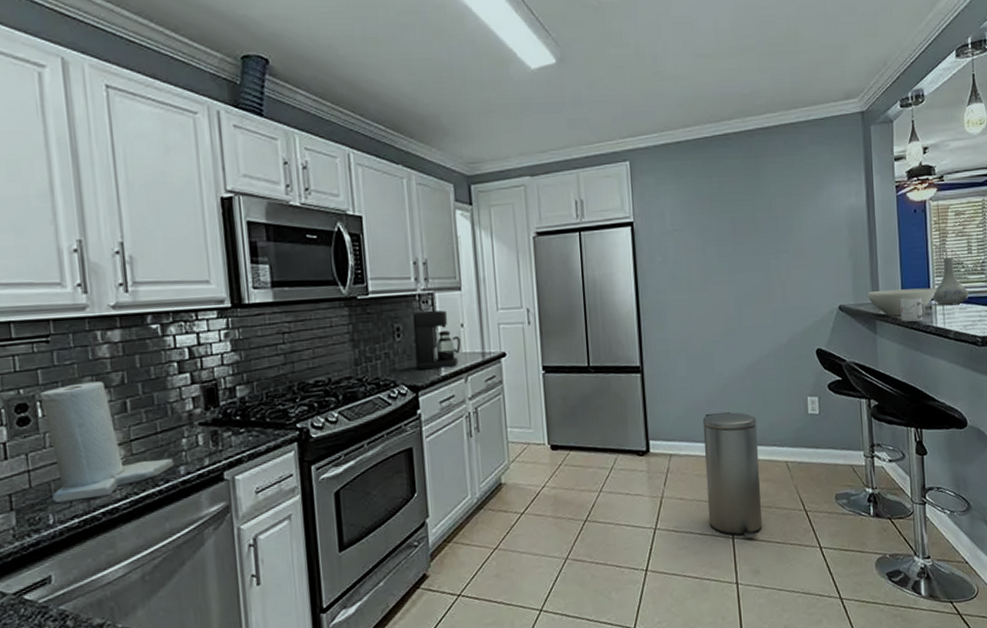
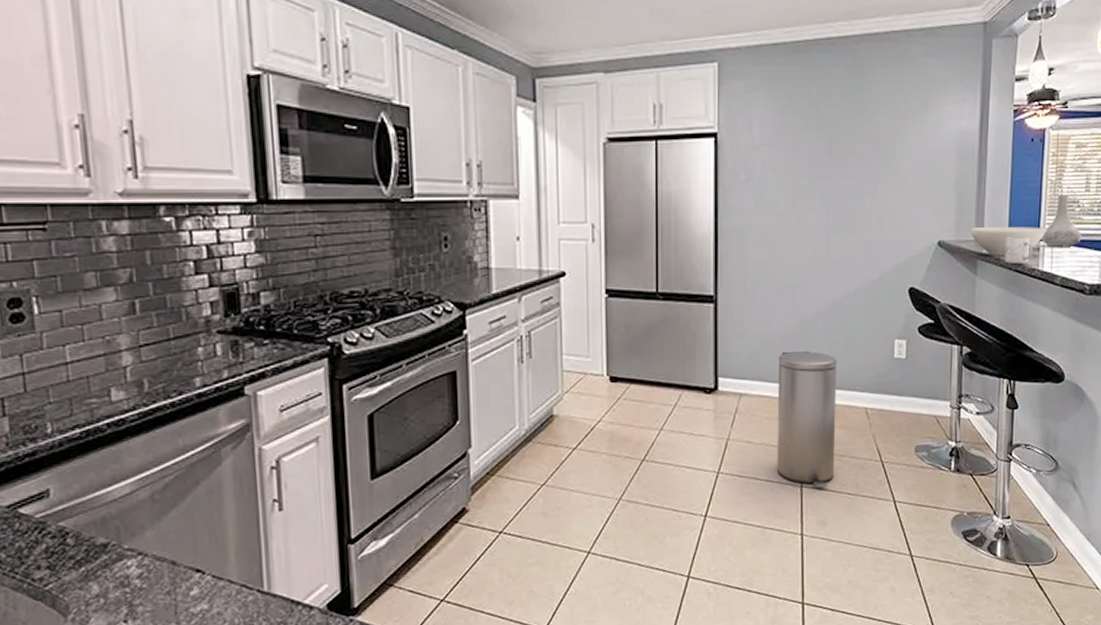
paper towel: present [39,381,175,503] -> none [34,278,189,410]
coffee maker: present [412,310,461,370] -> none [462,220,515,286]

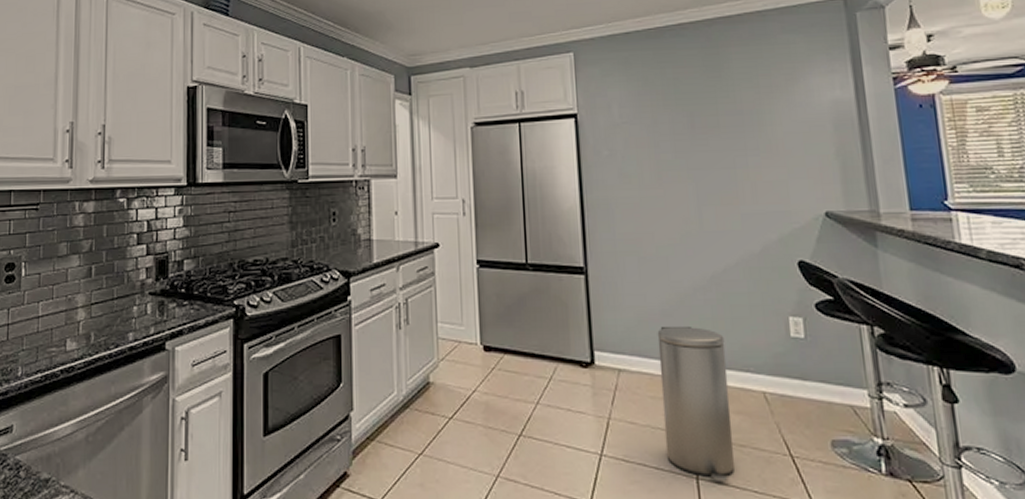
bowl: present [970,227,1047,257] -> none [861,196,958,228]
mug: present [1004,236,1033,265] -> none [907,205,944,237]
vase: present [1041,194,1082,248] -> none [952,160,1004,218]

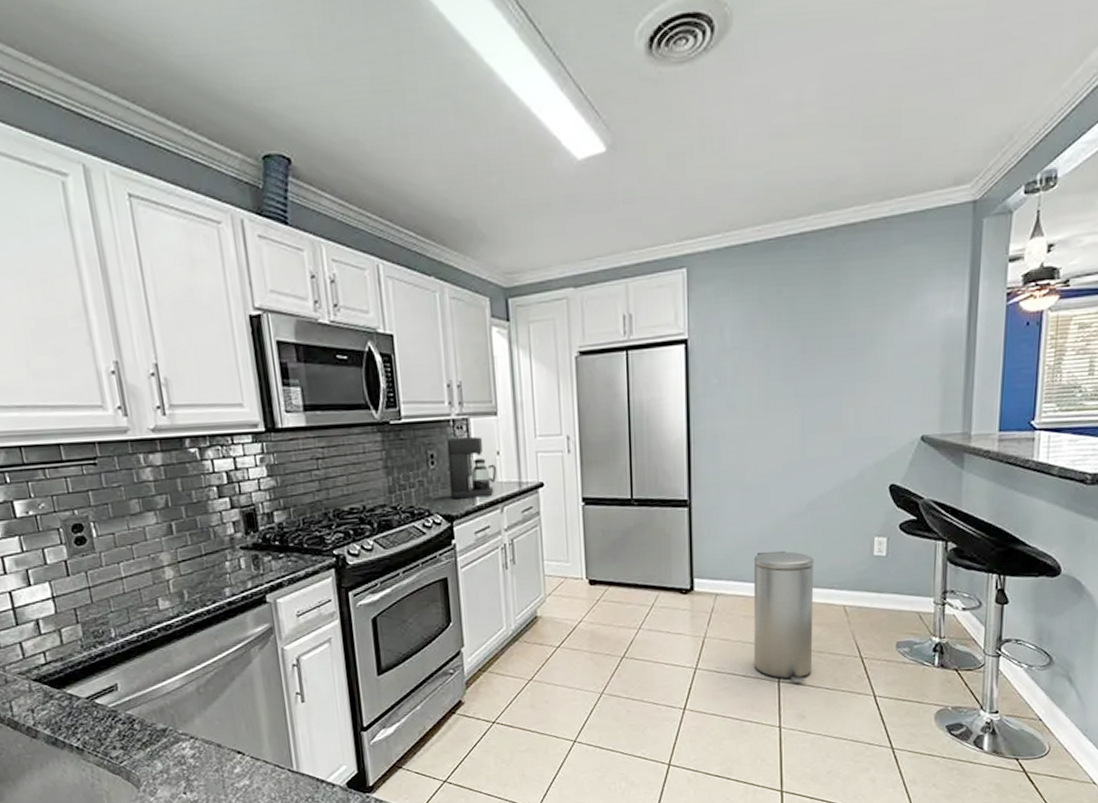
coffee maker: none [348,197,394,256] -> present [446,437,496,499]

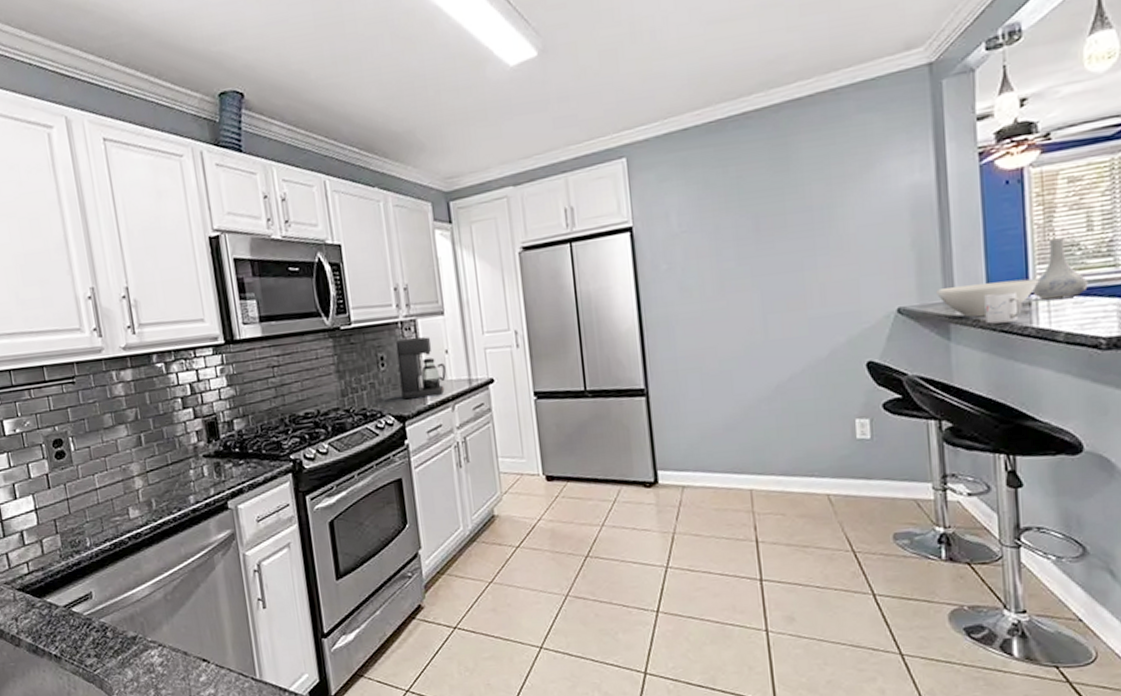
pedal bin: present [753,550,814,682] -> none [721,437,798,580]
bowl: none [956,416,1043,449] -> present [936,279,1039,318]
mug: none [995,426,1027,456] -> present [984,291,1022,324]
vase: none [1037,379,1083,437] -> present [1032,237,1088,300]

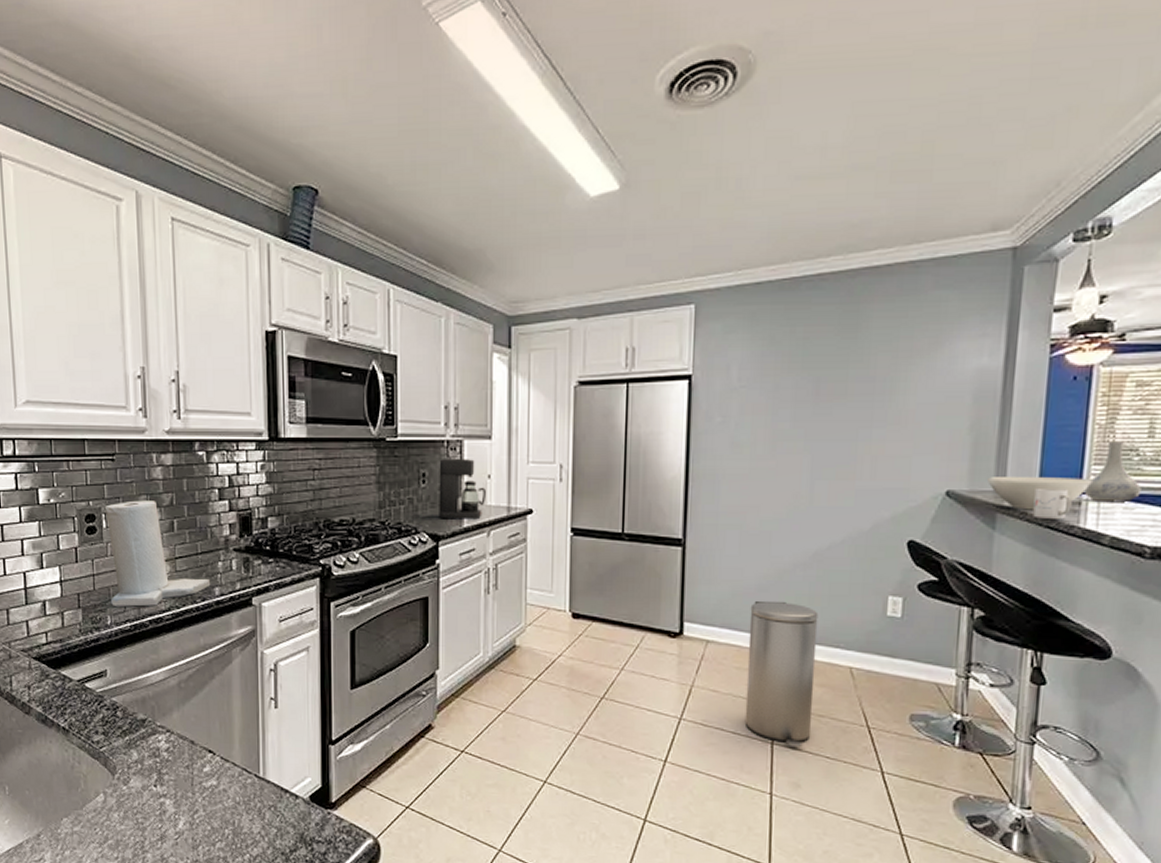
paper towel: none [70,418,185,527] -> present [104,500,211,607]
pedal bin: none [721,437,798,580] -> present [744,600,819,746]

